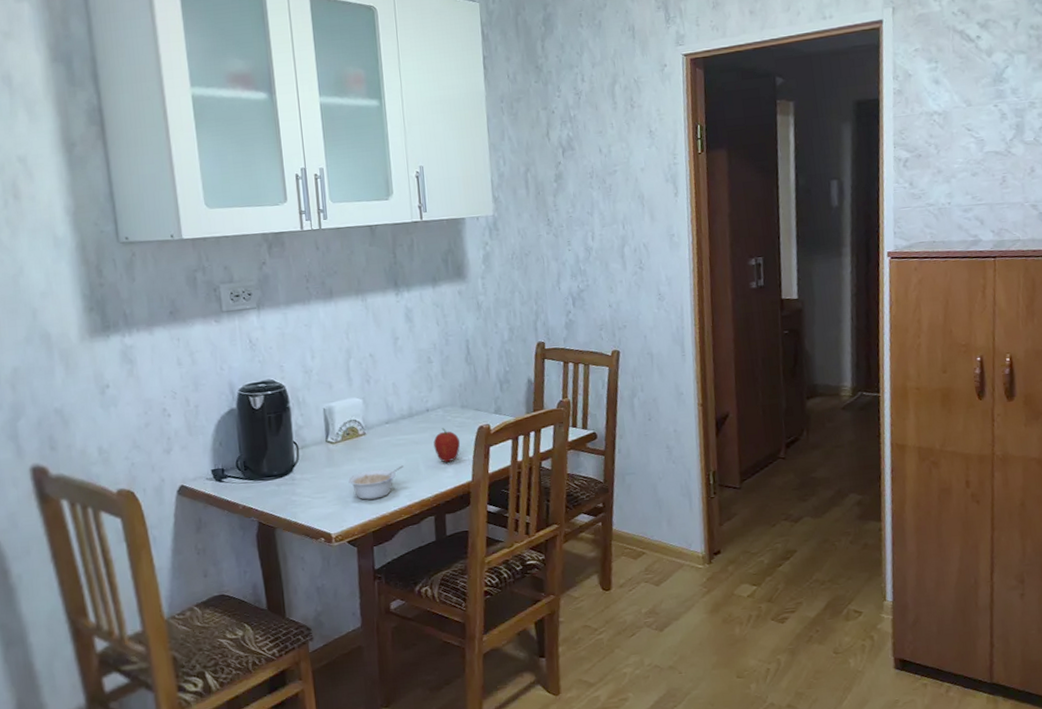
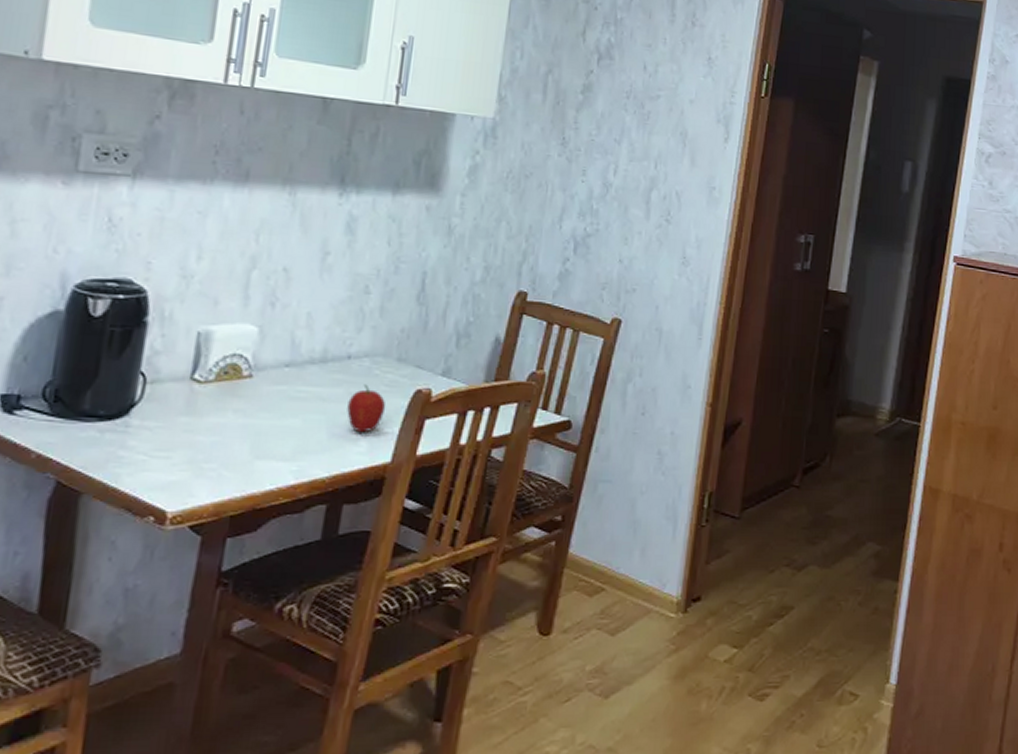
legume: present [348,465,403,500] -> none [211,428,297,470]

